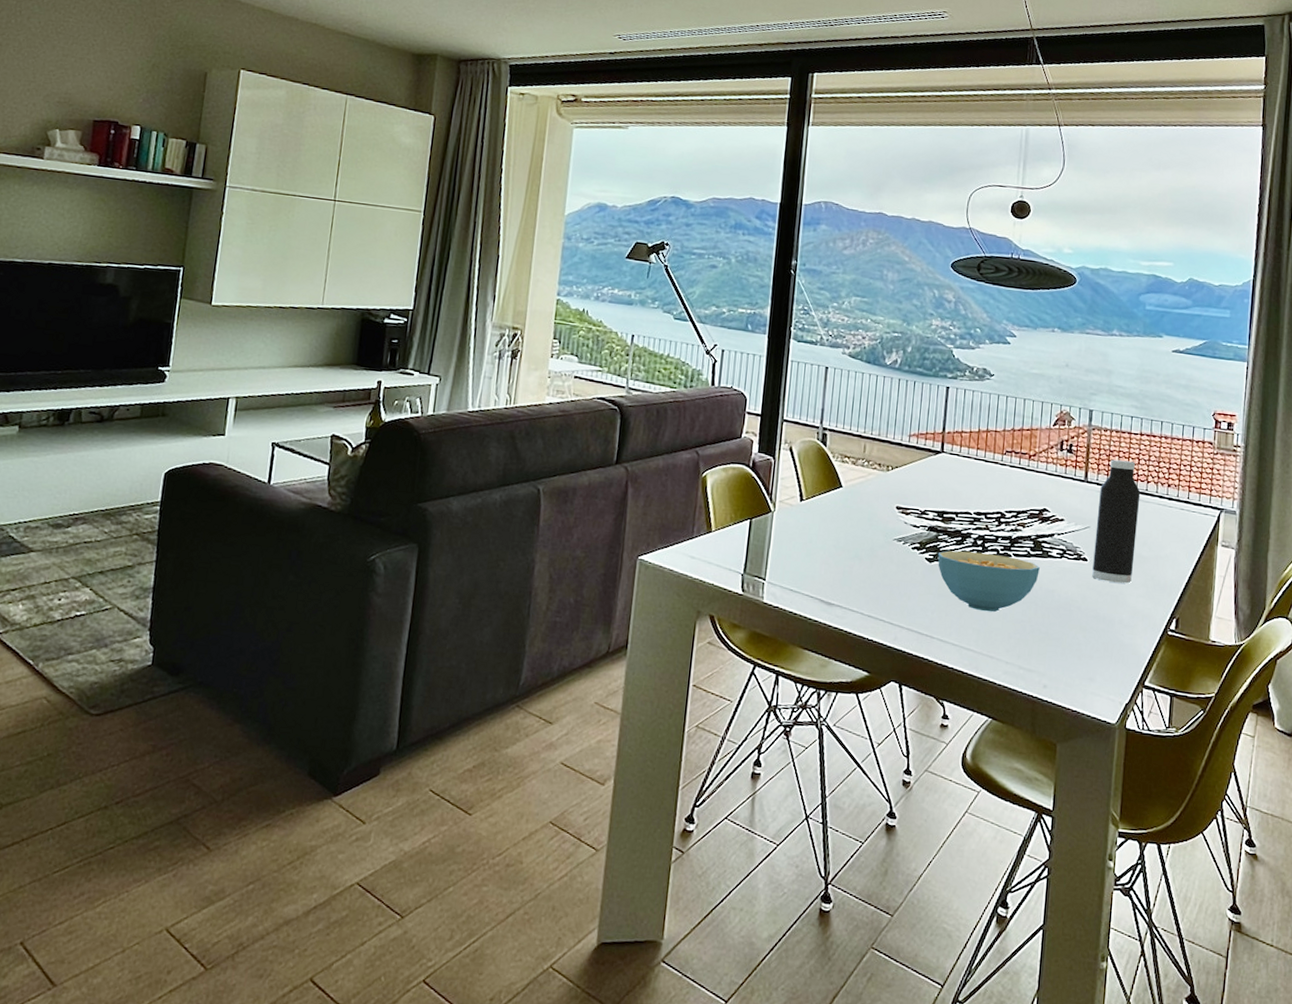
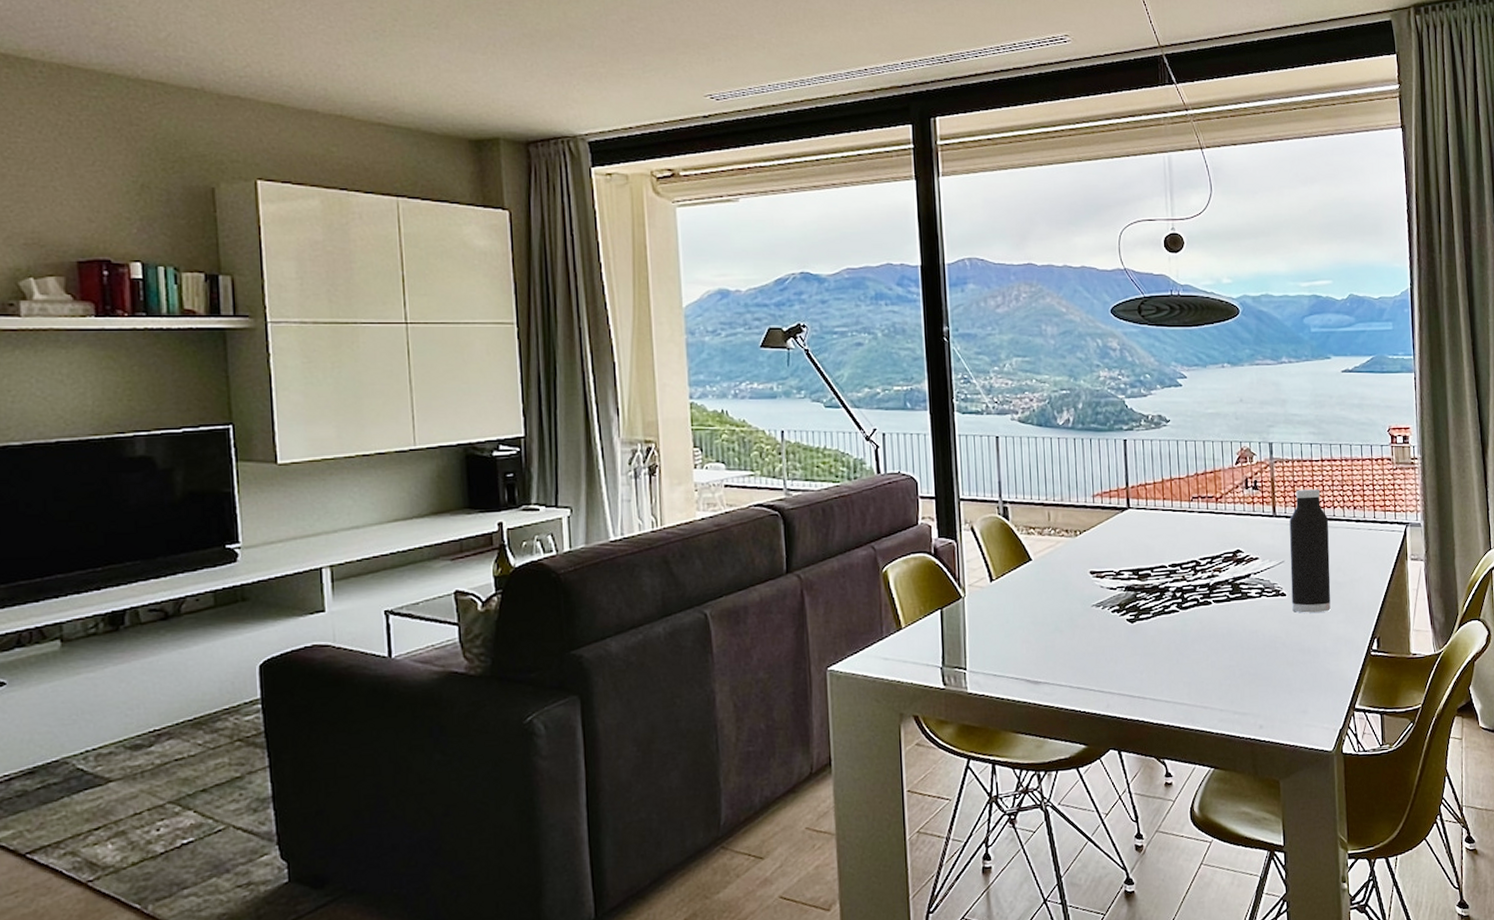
cereal bowl: present [937,550,1040,612] -> none [1138,604,1241,664]

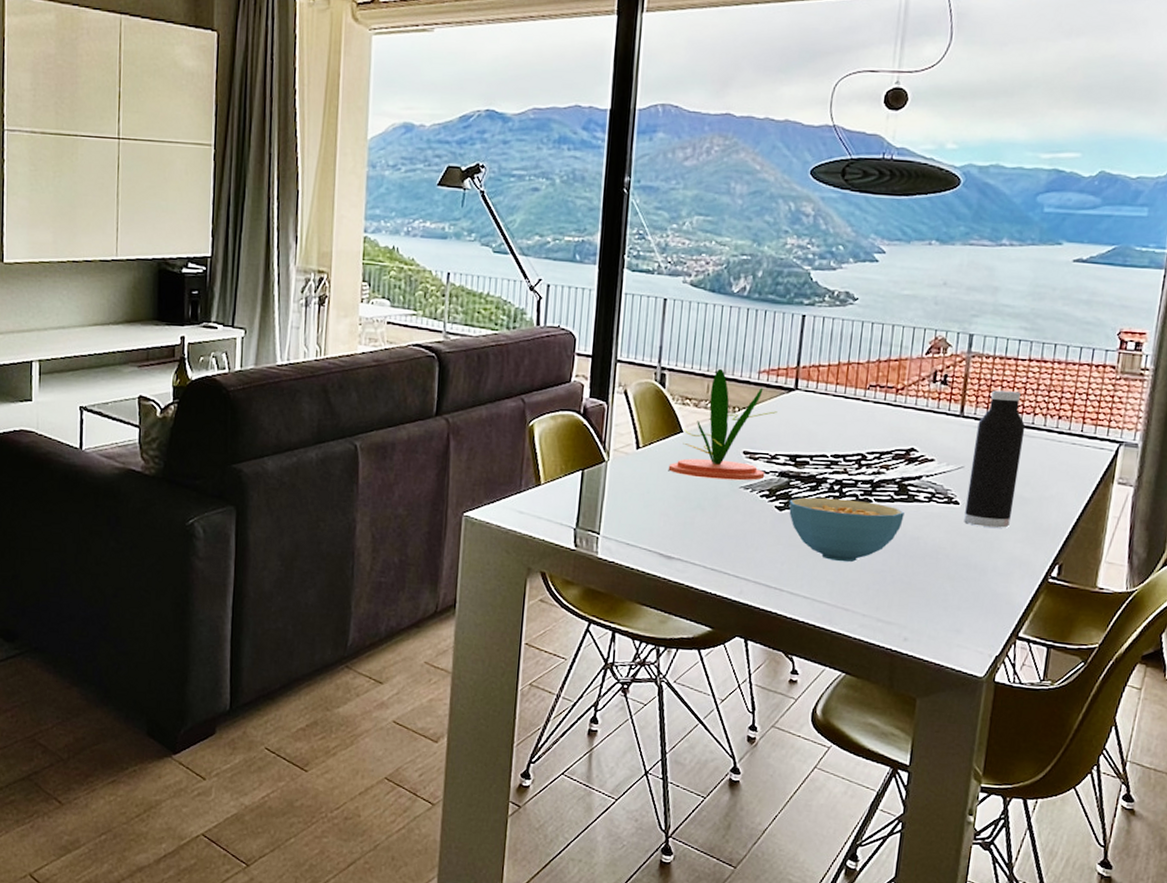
plant: none [1023,496,1115,602] -> present [668,368,777,481]
cereal bowl: none [1138,604,1241,664] -> present [789,497,904,563]

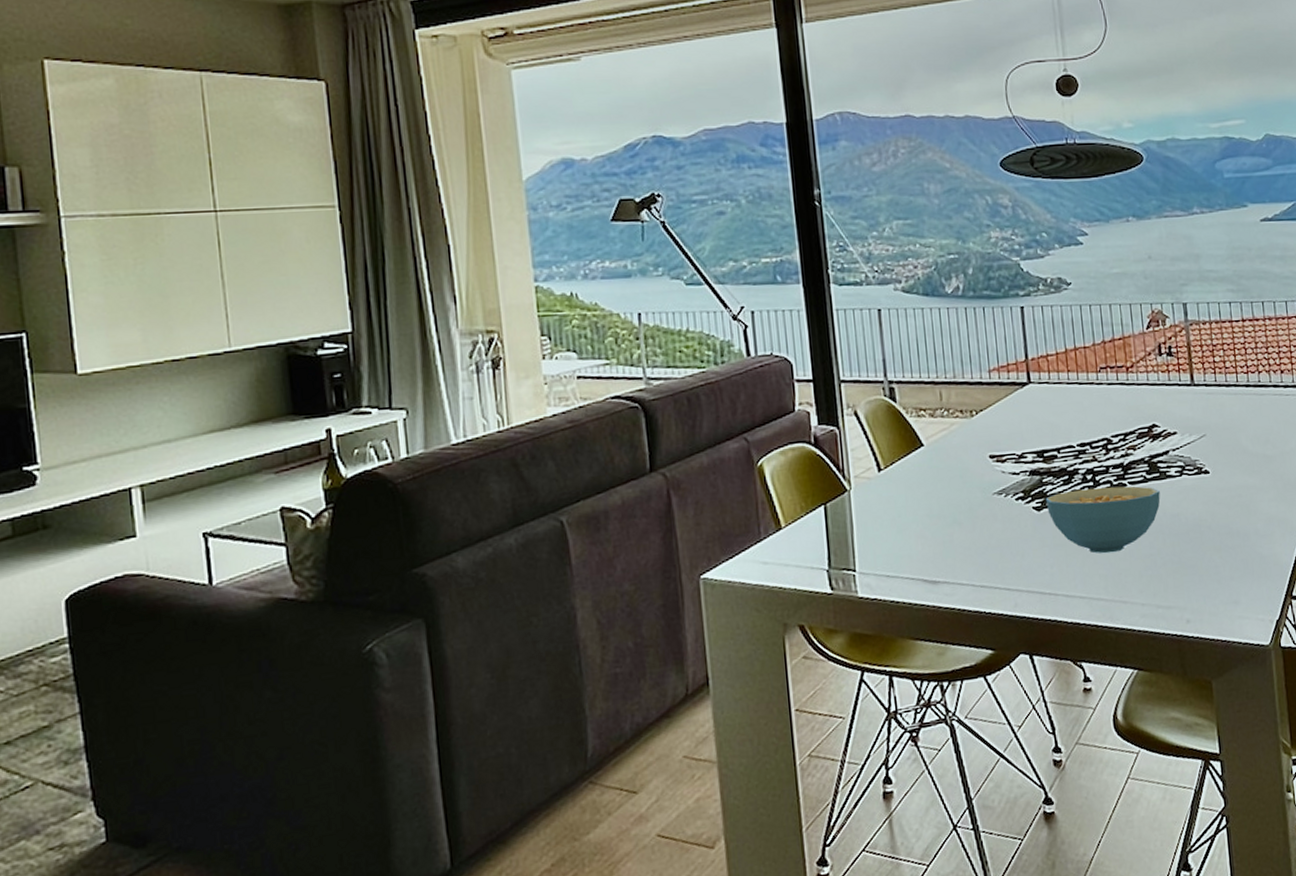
plant: present [668,368,777,481] -> none [915,373,1016,491]
water bottle: present [964,390,1026,528] -> none [1209,352,1260,492]

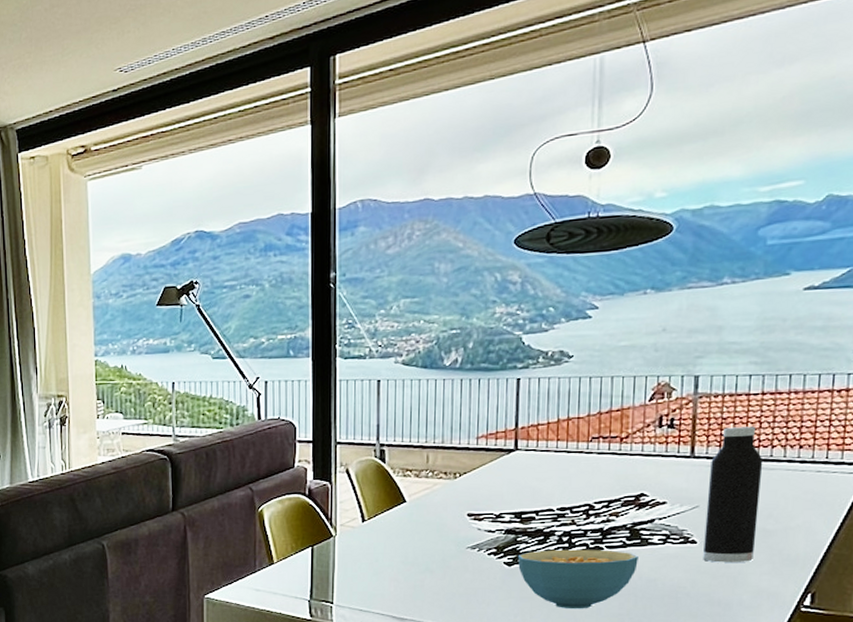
water bottle: none [1209,352,1260,492] -> present [703,426,763,563]

